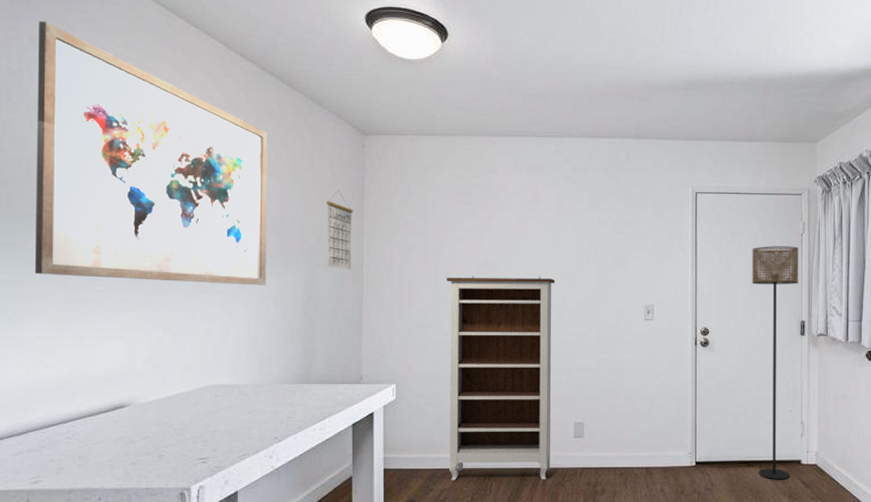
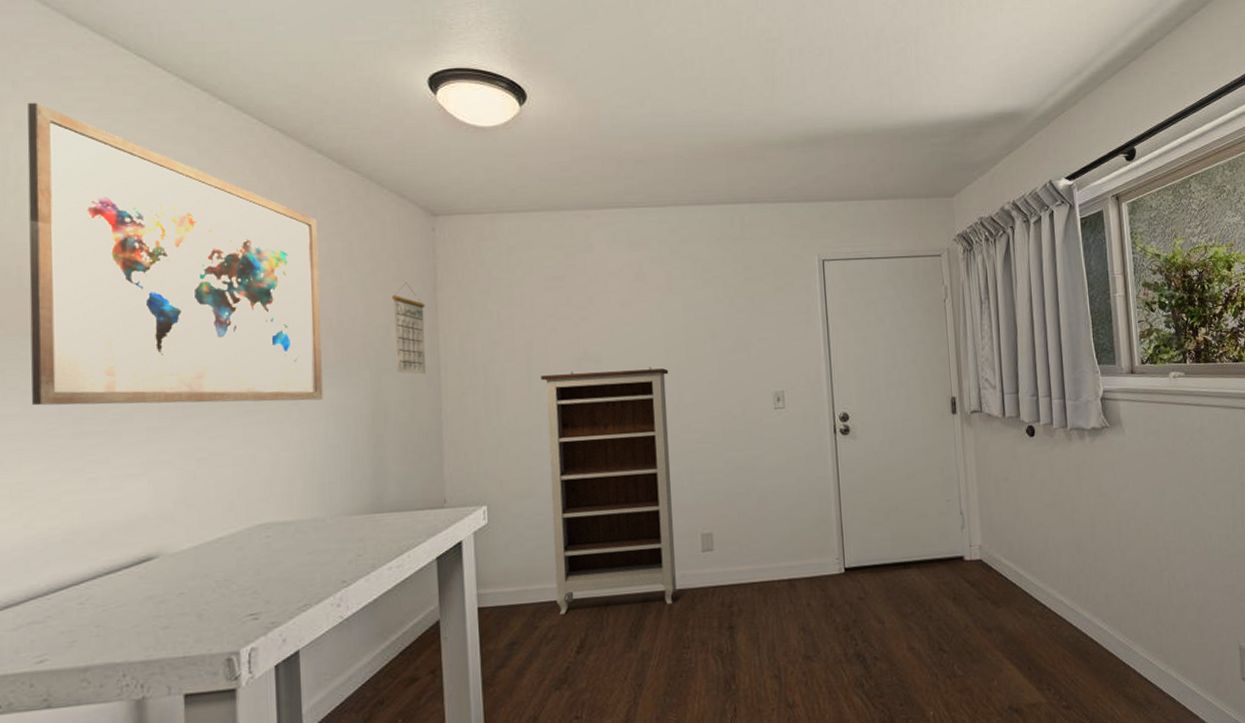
floor lamp: present [752,246,799,480] -> none [890,314,952,582]

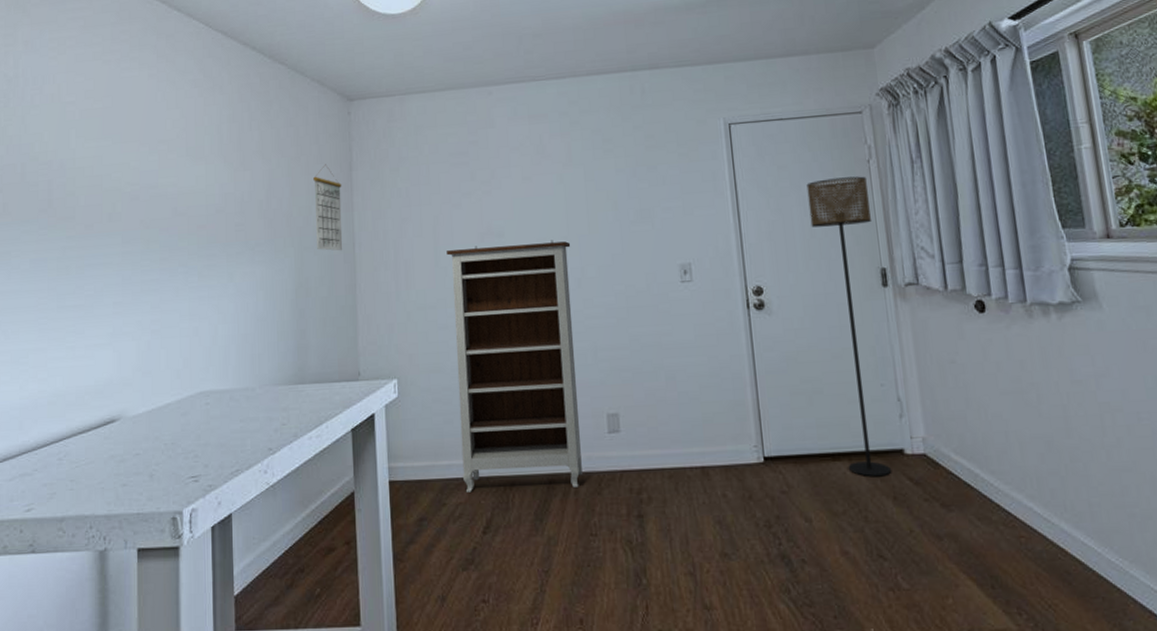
wall art: present [27,102,323,406] -> none [28,24,254,283]
floor lamp: none [890,314,952,582] -> present [806,176,891,477]

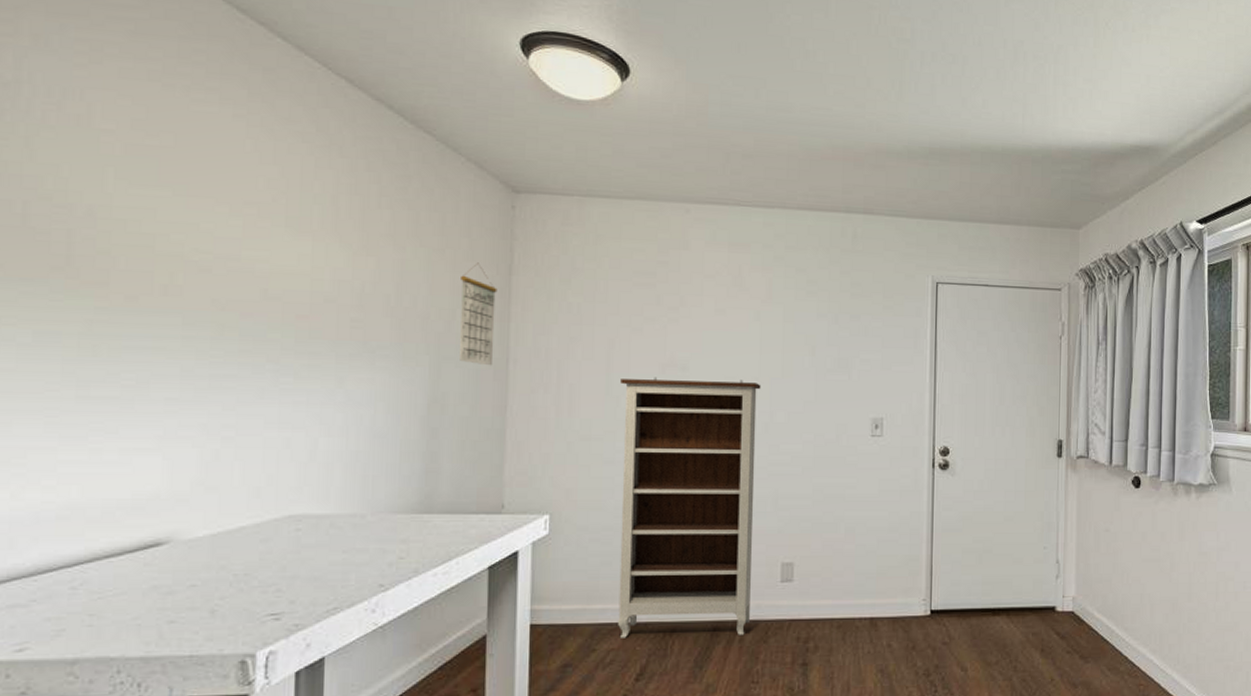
floor lamp: present [806,176,891,477] -> none [1001,349,1057,631]

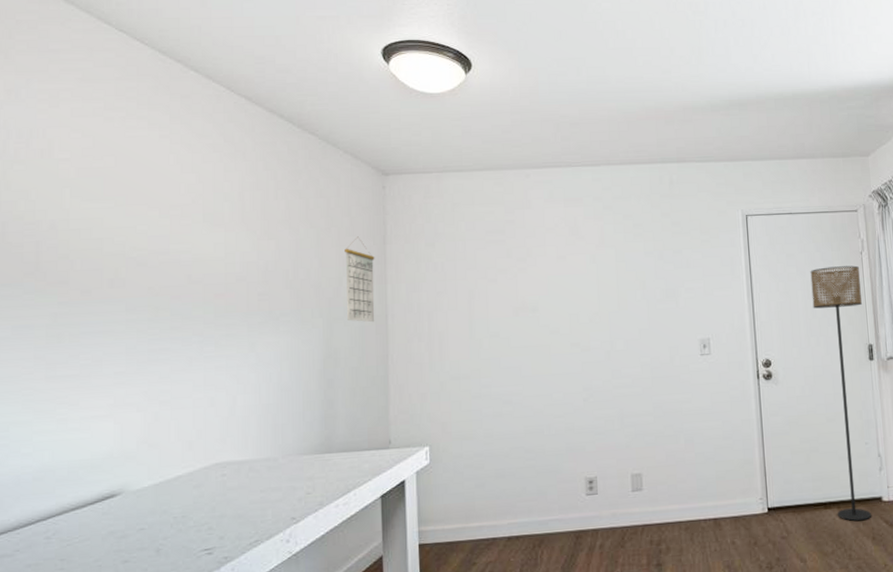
bookshelf: present [618,377,761,638] -> none [481,315,607,552]
floor lamp: none [1001,349,1057,631] -> present [810,265,871,522]

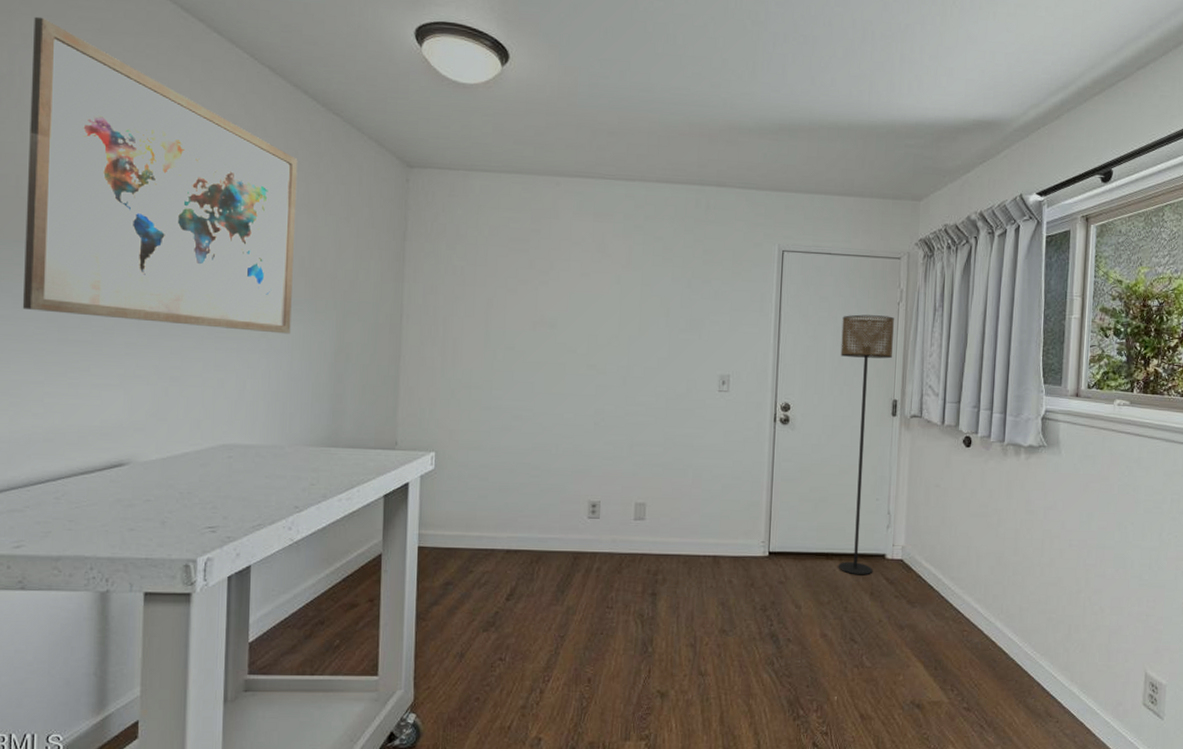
wall art: none [9,73,278,351] -> present [22,16,298,334]
calendar: present [345,236,375,323] -> none [362,229,394,321]

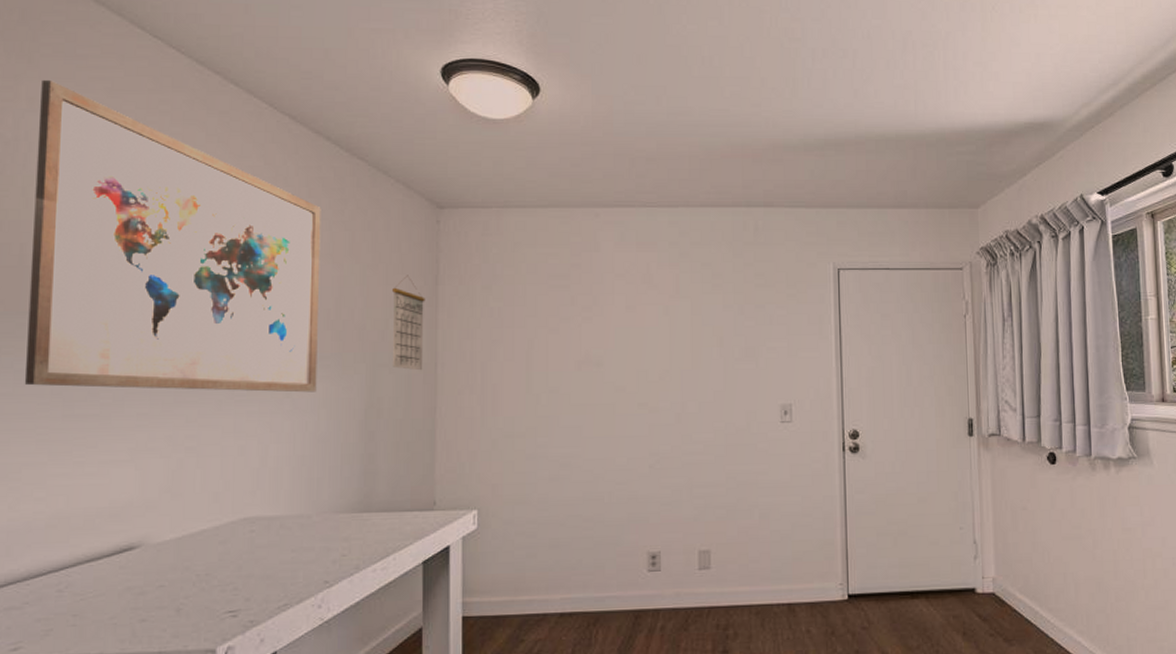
calendar: none [362,229,394,321] -> present [392,275,425,371]
floor lamp: present [838,314,894,576] -> none [907,330,964,614]

